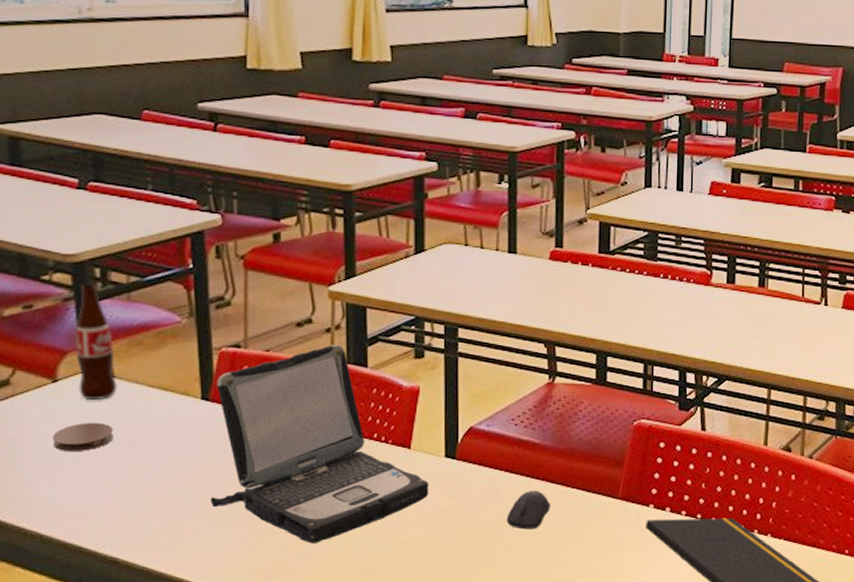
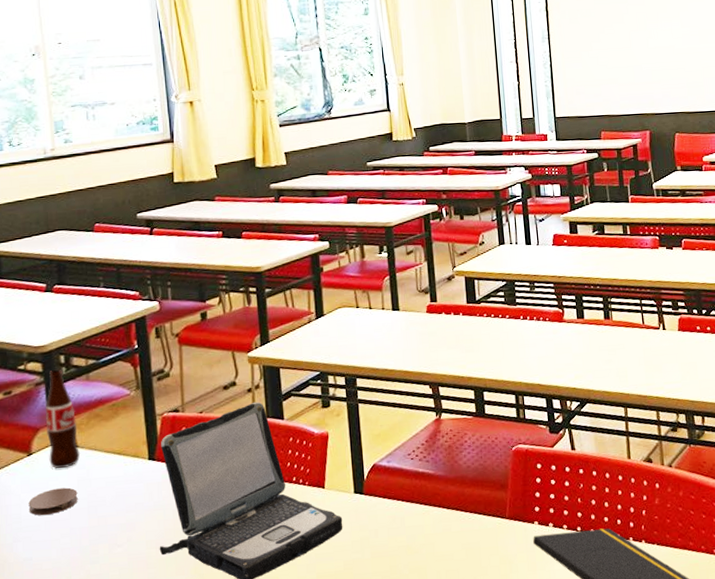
computer mouse: present [506,490,551,530] -> none [411,516,449,554]

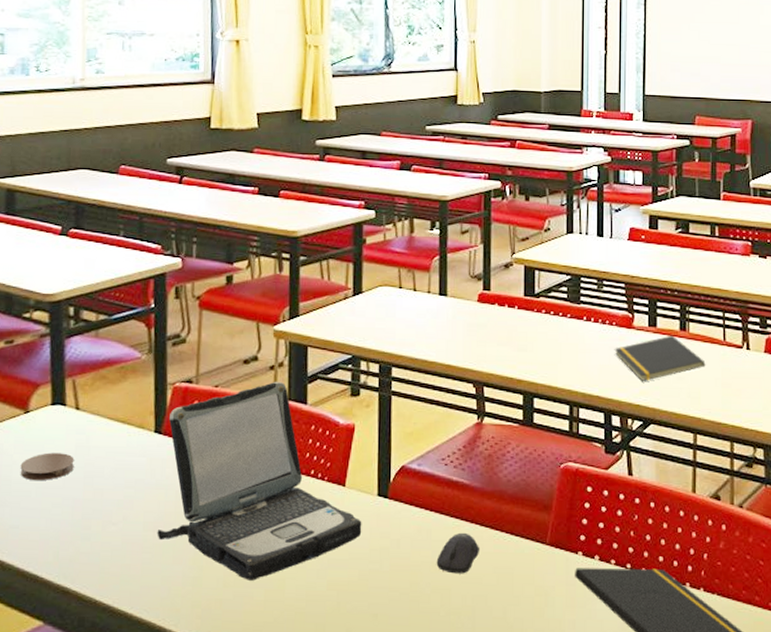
bottle: present [46,369,81,468] -> none [47,321,82,431]
computer mouse: none [411,516,449,554] -> present [436,532,481,574]
notepad: none [549,324,629,367] -> present [614,335,706,381]

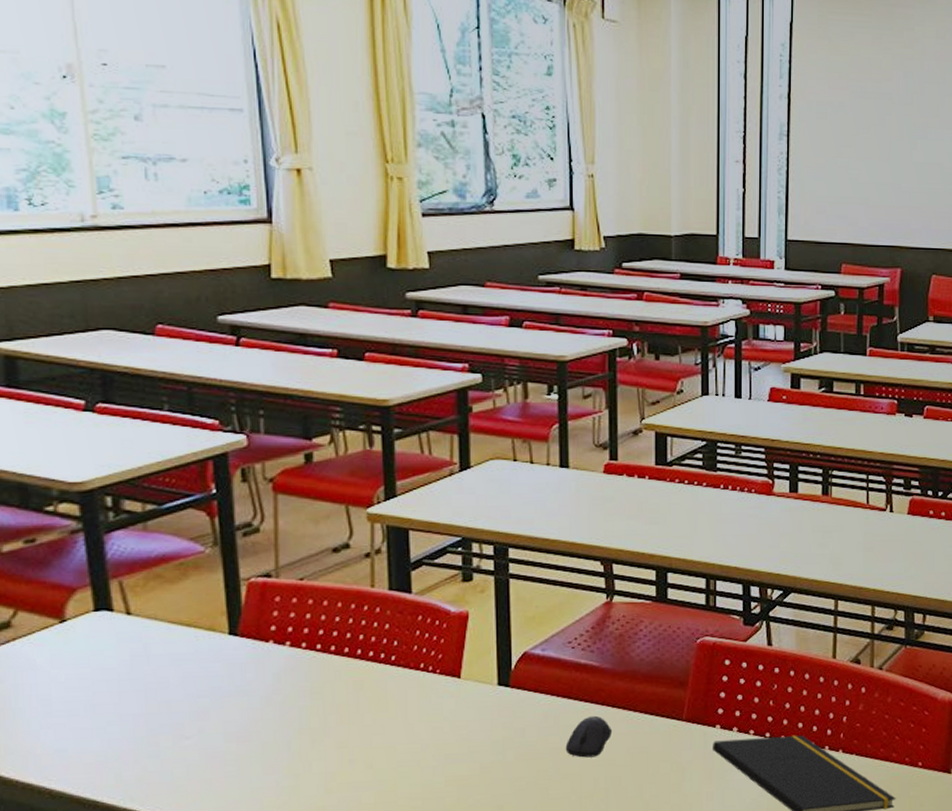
coaster: present [20,452,74,480] -> none [61,664,131,697]
laptop: present [157,381,362,581] -> none [241,570,482,784]
notepad: present [614,335,706,381] -> none [753,500,848,549]

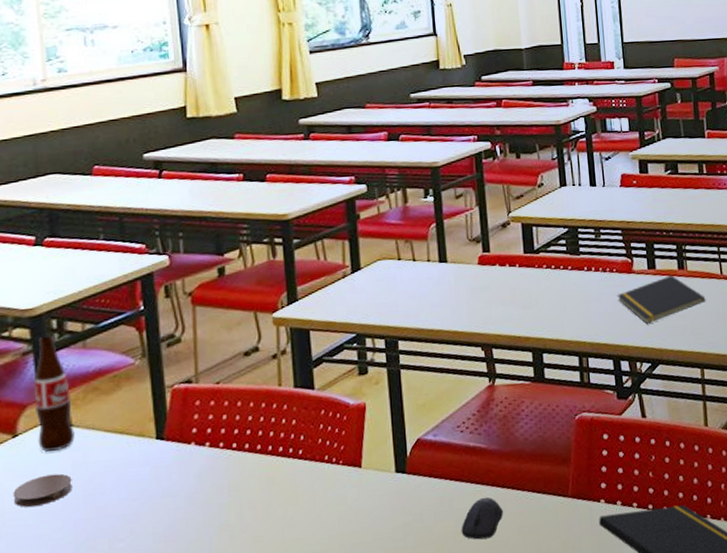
coaster: none [61,664,131,697] -> present [13,473,72,507]
bottle: none [86,514,135,640] -> present [35,335,76,452]
notepad: none [753,500,848,549] -> present [617,275,706,324]

